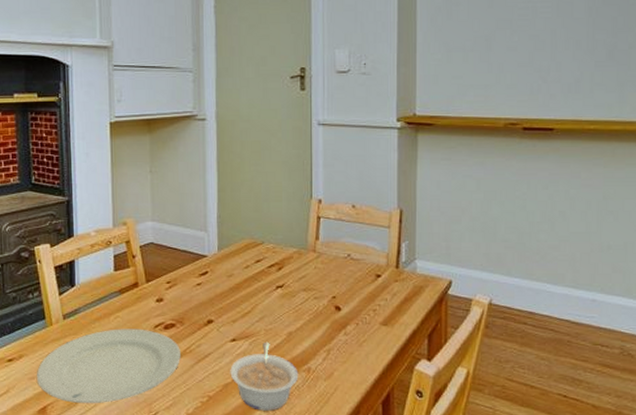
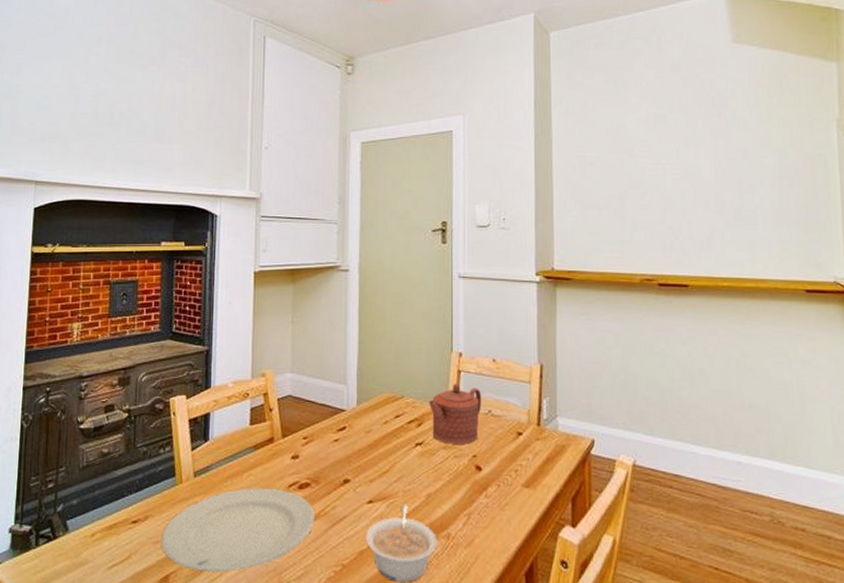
teapot: none [288,229,342,286] -> present [428,383,482,444]

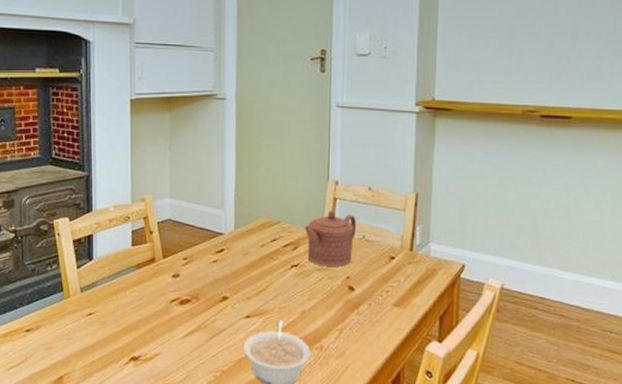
plate: present [160,488,314,573] -> none [53,302,195,375]

